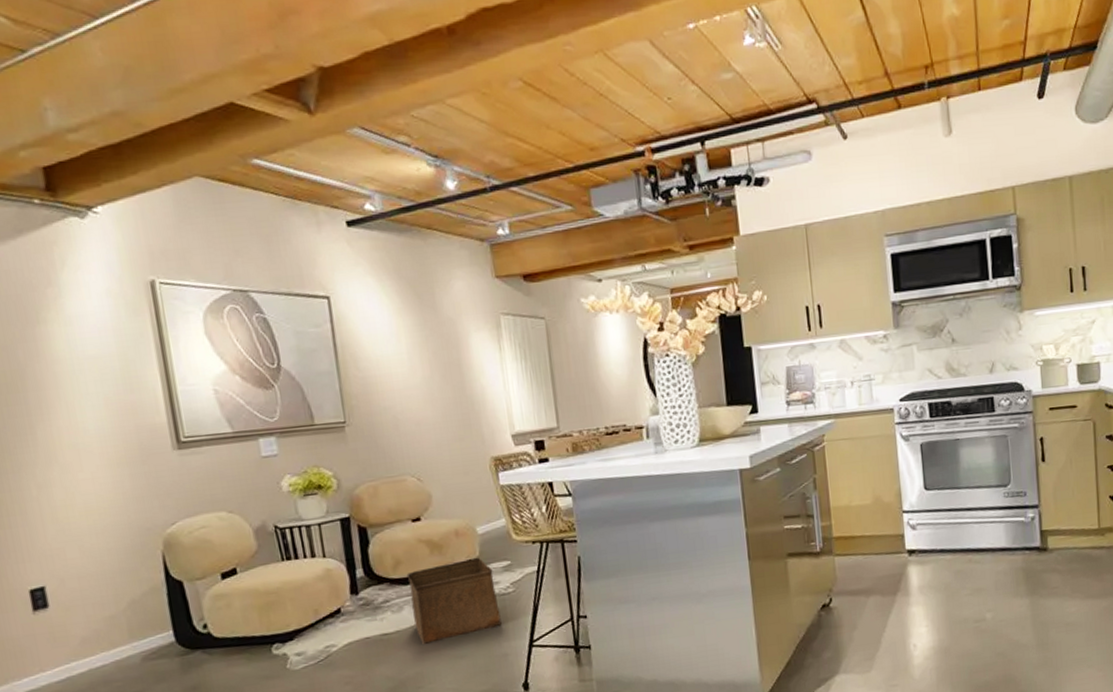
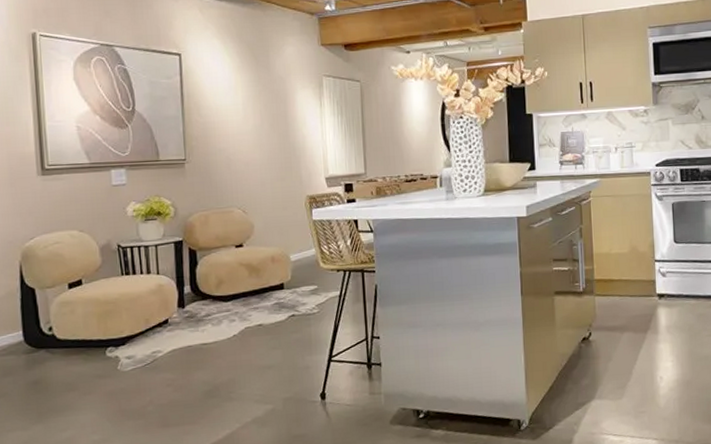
storage bin: present [406,557,502,644] -> none [227,281,306,354]

